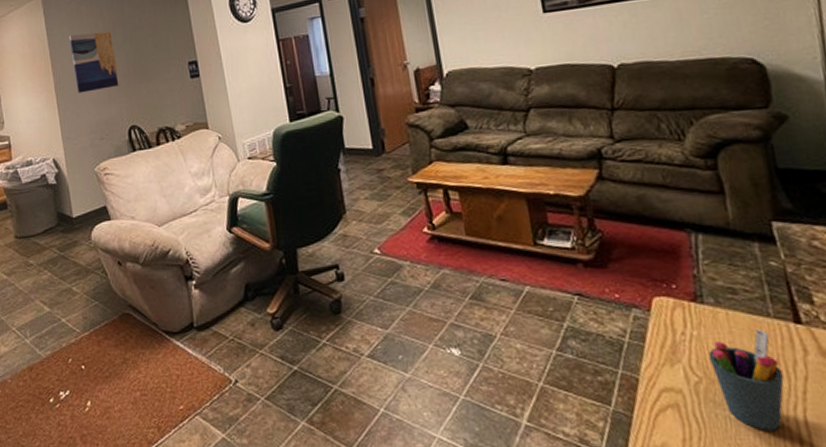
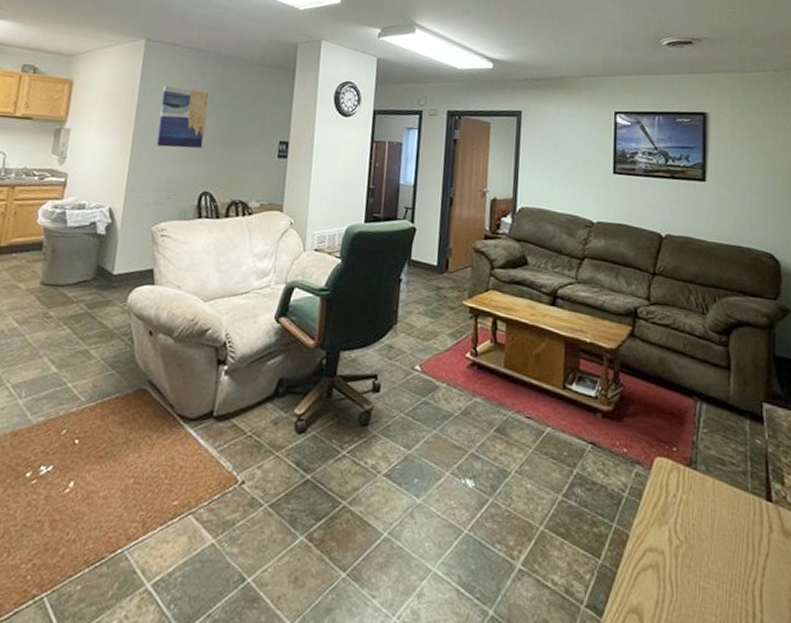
pen holder: present [708,328,784,431] -> none [691,500,749,603]

